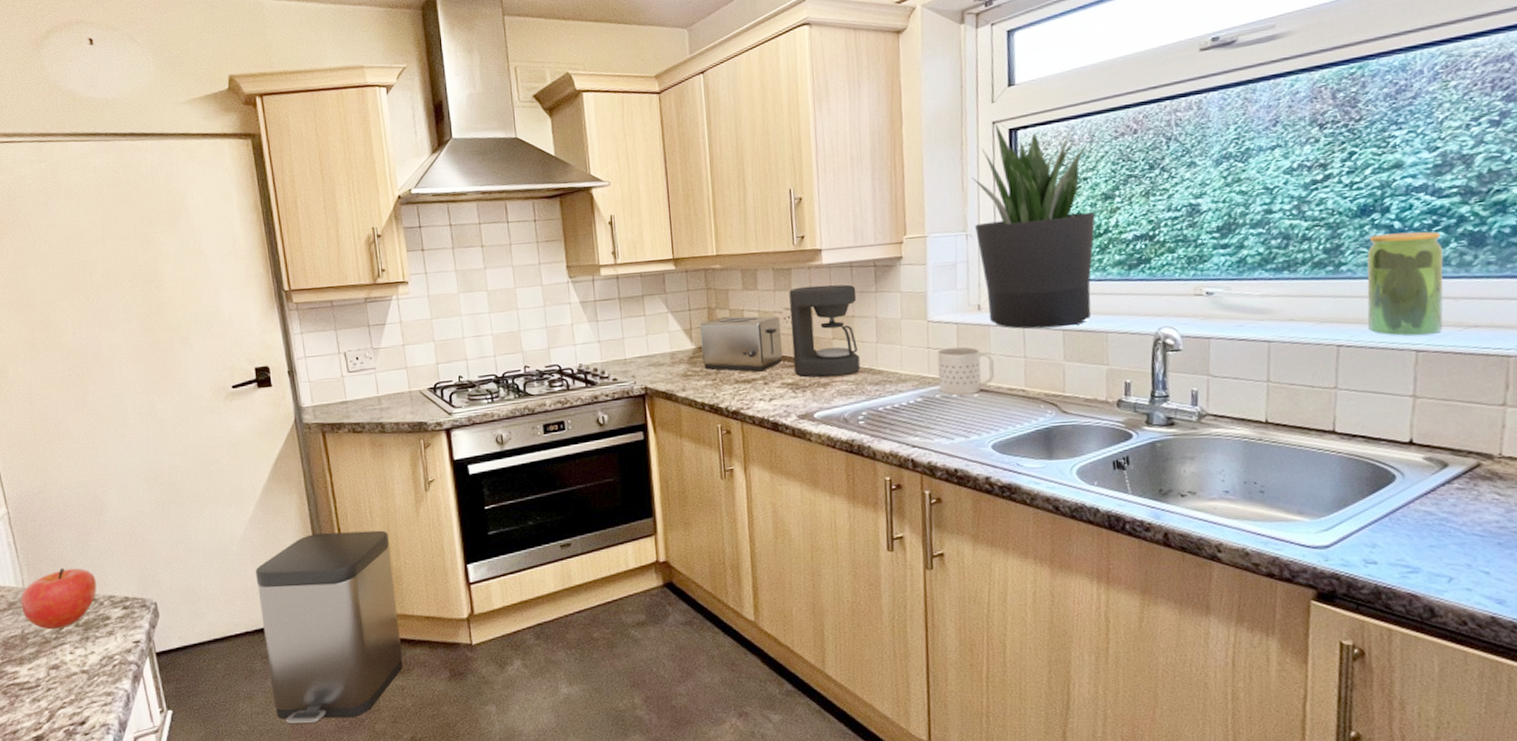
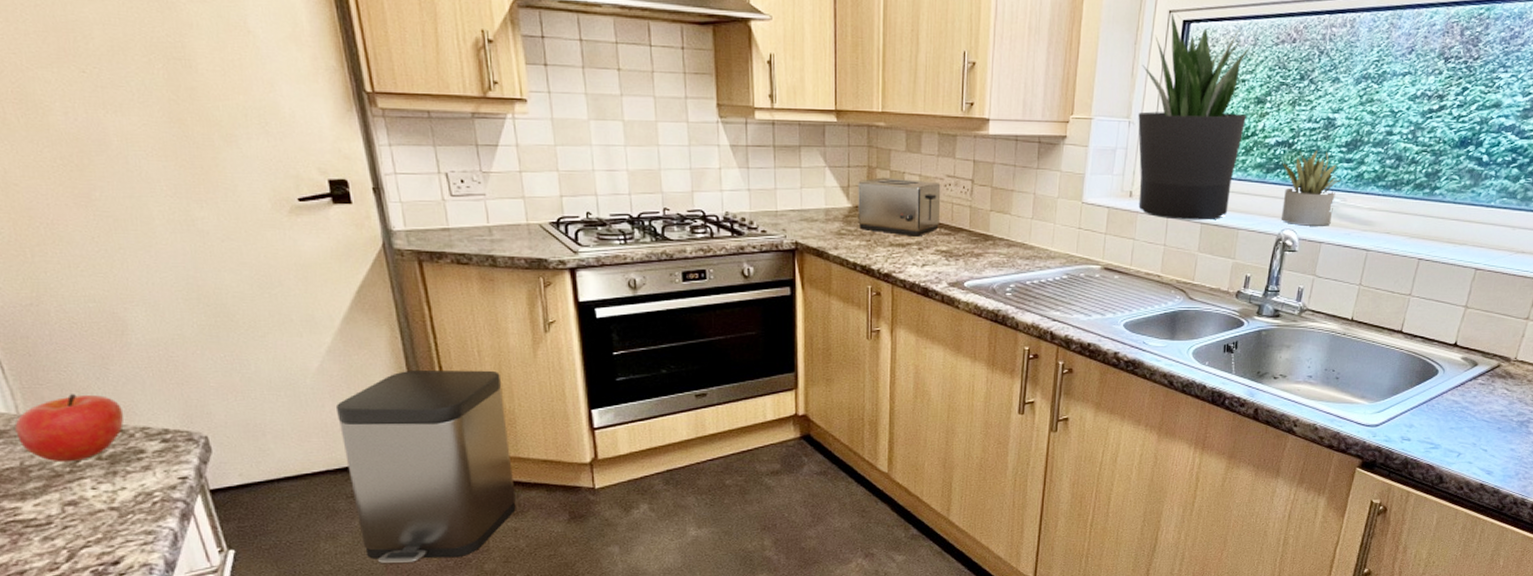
coffee maker: present [789,284,861,378] -> none [950,155,1019,249]
mug: present [936,347,995,395] -> none [1085,229,1137,275]
succulent plant: none [1146,238,1220,322] -> present [1282,149,1341,226]
jar: present [1367,231,1444,337] -> none [1444,165,1515,257]

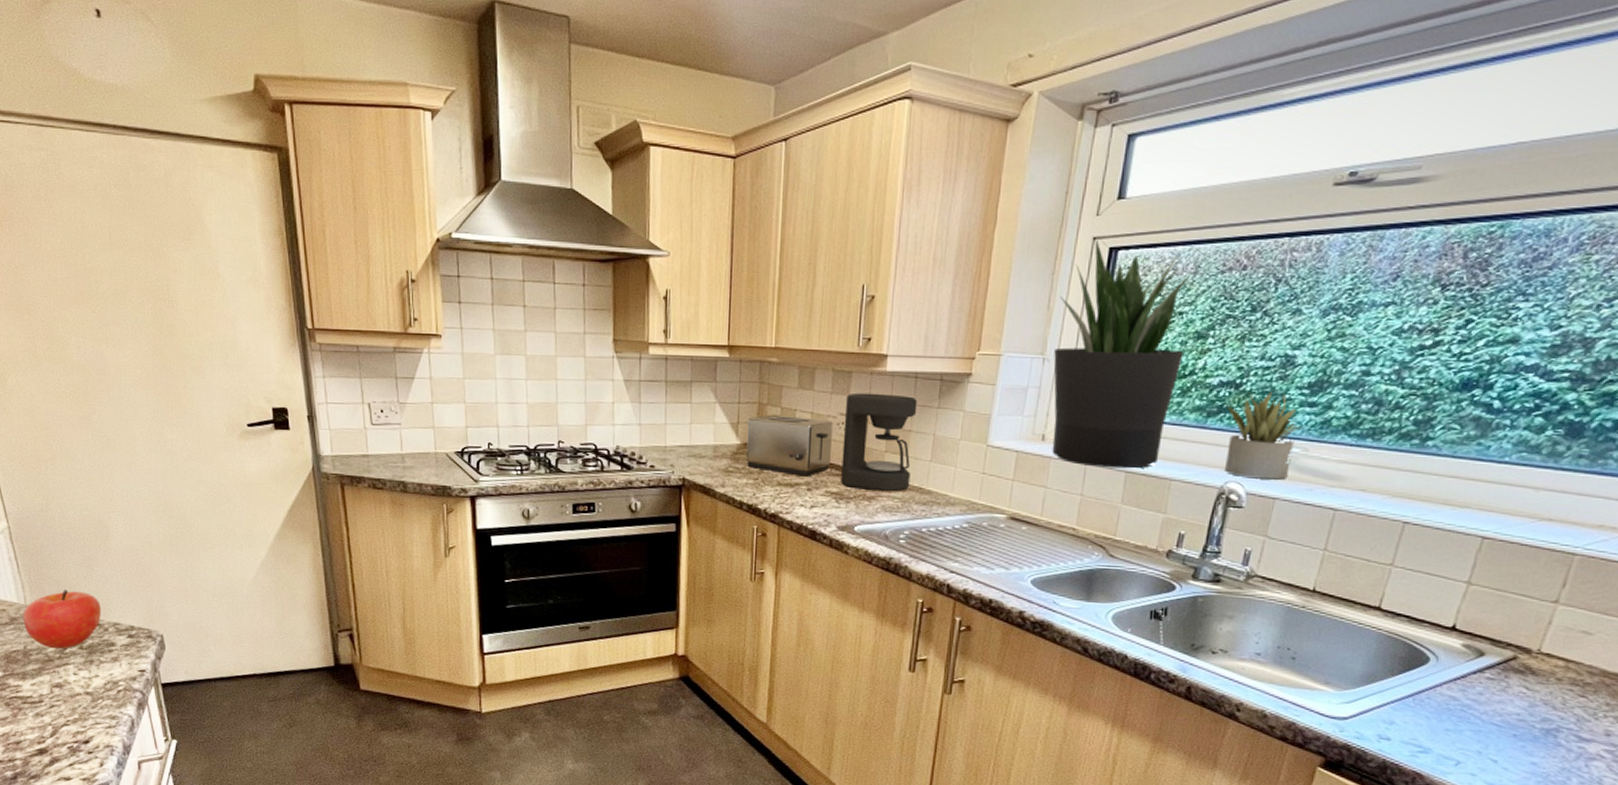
pedal bin: present [335,370,516,564] -> none [265,586,411,769]
coffee maker: none [950,155,1019,249] -> present [841,392,918,492]

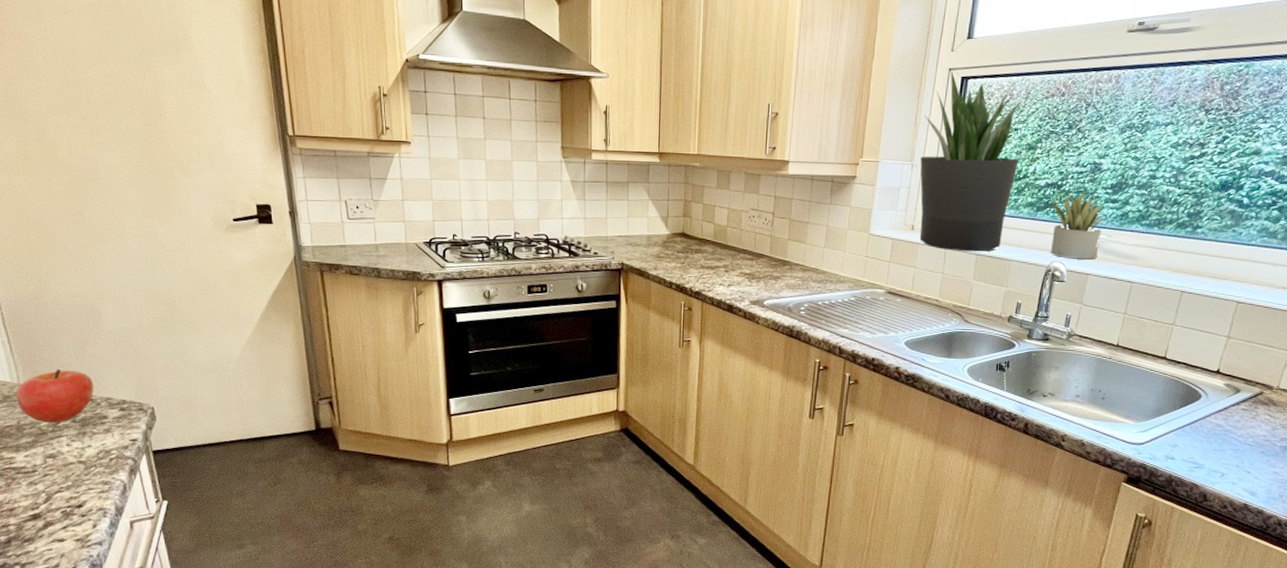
toaster: present [746,414,834,477] -> none [674,209,746,261]
coffee maker: present [841,392,918,492] -> none [752,191,814,273]

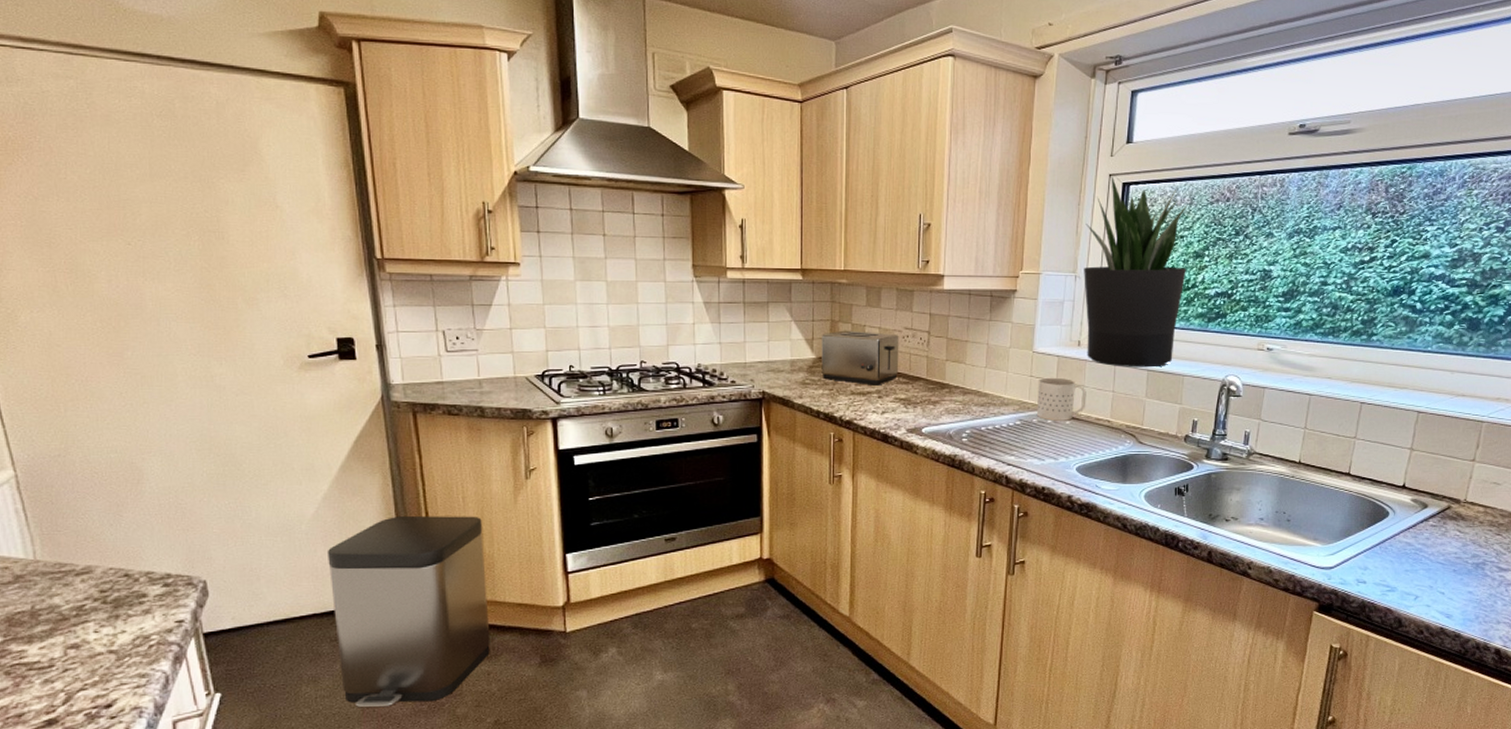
fruit: present [16,369,94,423] -> none [31,540,132,606]
pedal bin: none [250,360,385,520] -> present [327,516,490,708]
toaster: none [674,209,746,261] -> present [821,330,899,385]
mug: none [870,258,918,299] -> present [1037,377,1086,421]
succulent plant: present [1051,191,1107,260] -> none [1223,299,1280,372]

